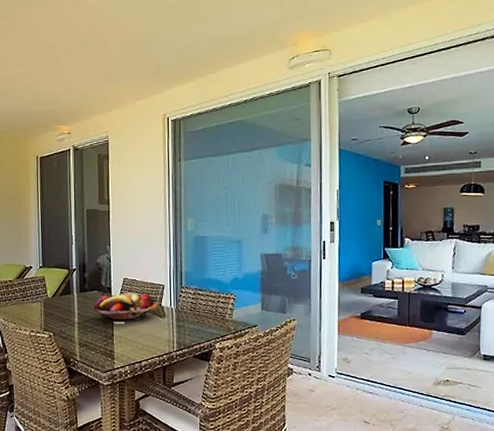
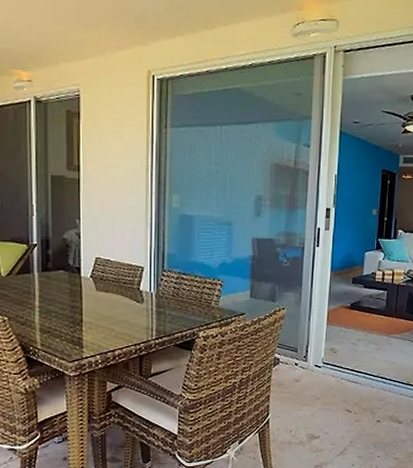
fruit basket: present [92,293,158,322] -> none [57,274,135,306]

